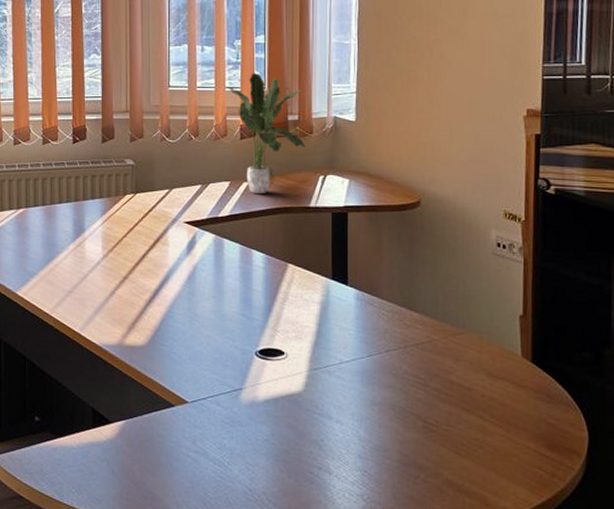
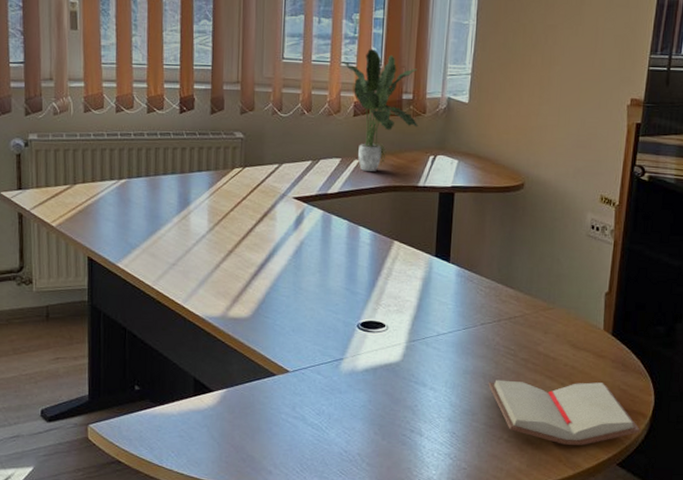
paperback book: none [399,412,576,488] -> present [488,379,640,445]

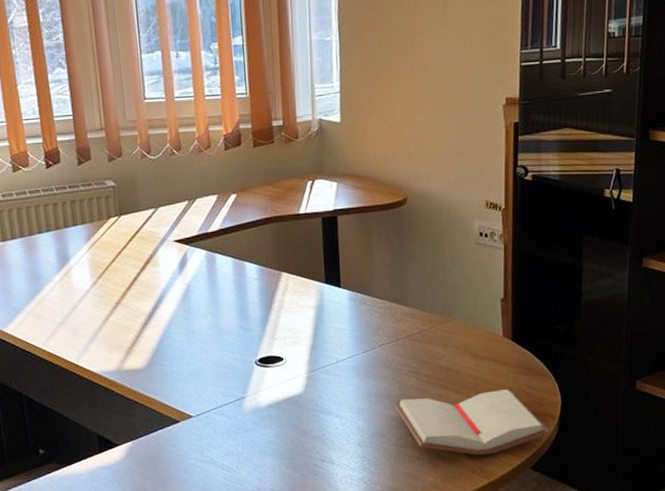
potted plant: present [342,48,418,171] -> none [206,77,292,205]

